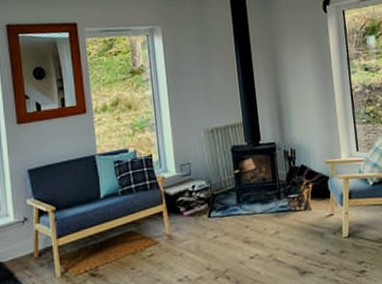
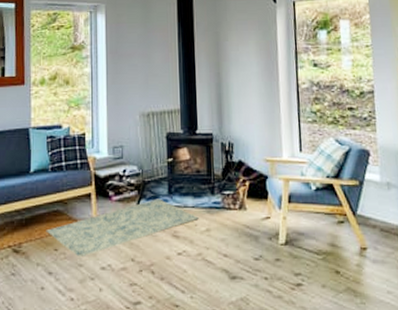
rug: none [121,209,268,273] -> present [46,198,199,258]

